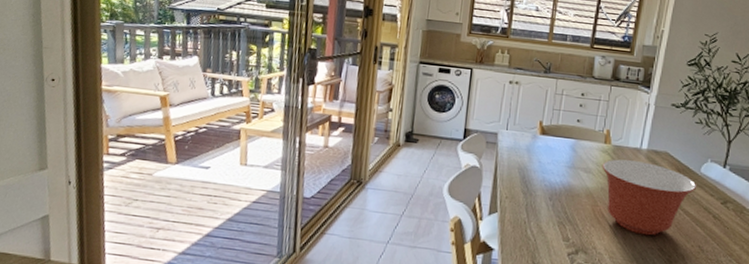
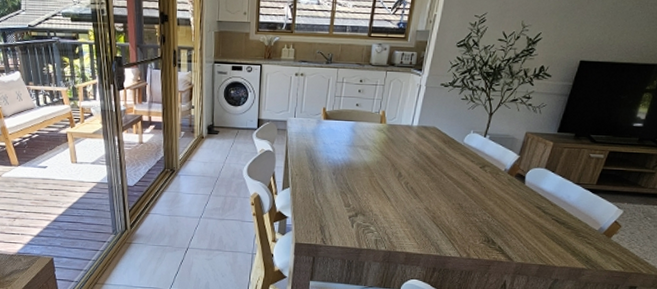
mixing bowl: present [602,159,696,236] -> none [378,136,459,198]

